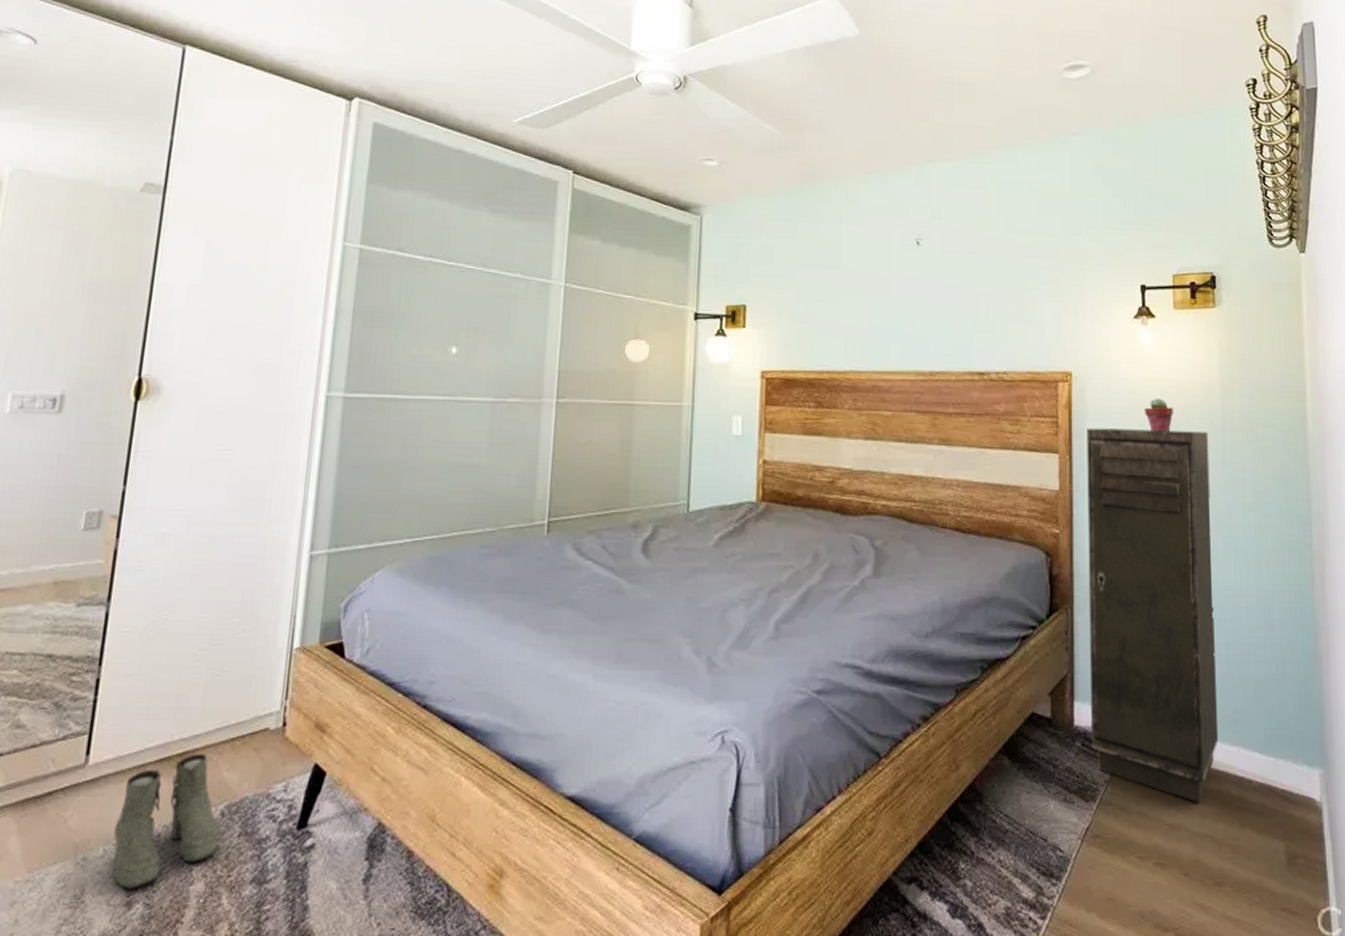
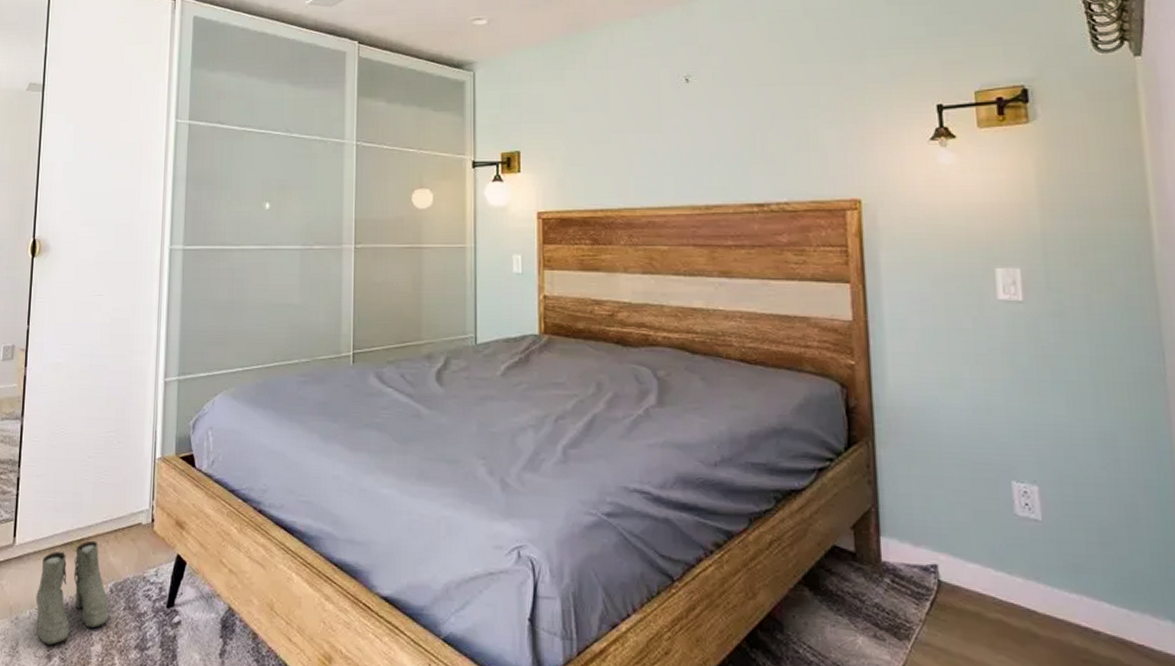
storage cabinet: present [1087,428,1219,803] -> none [881,256,1056,652]
potted succulent: present [1145,398,1174,432] -> none [948,222,984,258]

